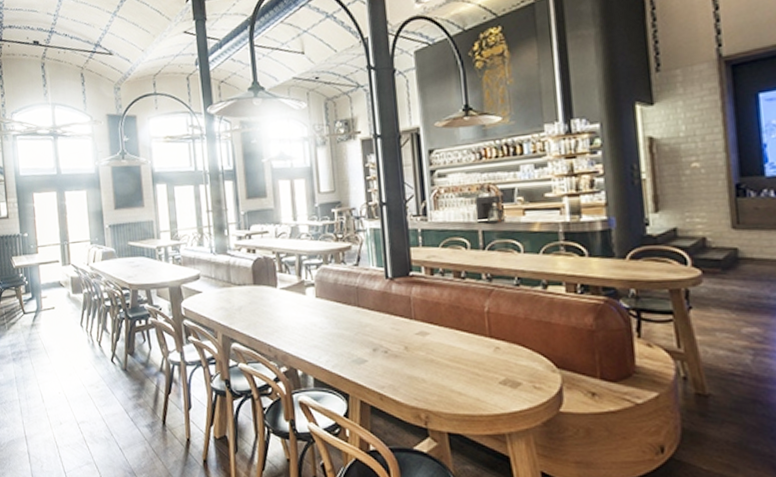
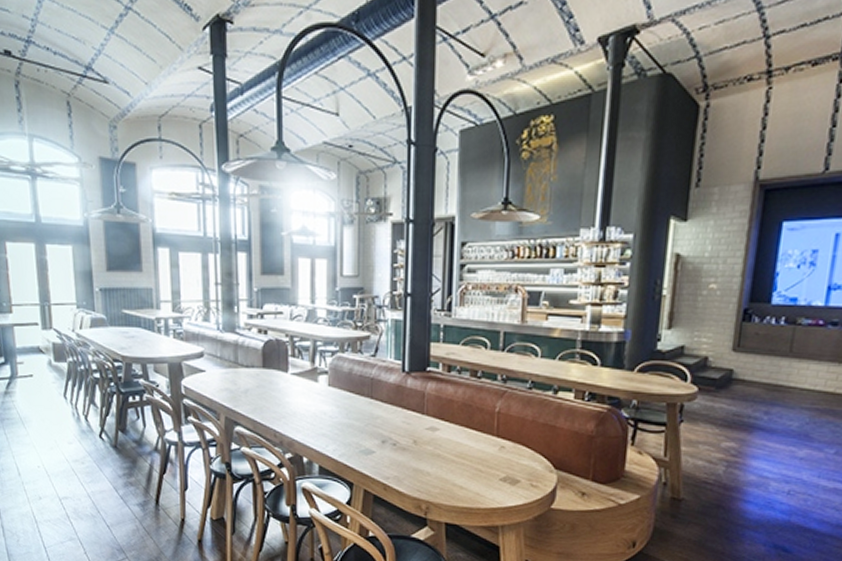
coffee maker: present [474,195,505,225] -> none [499,296,528,327]

